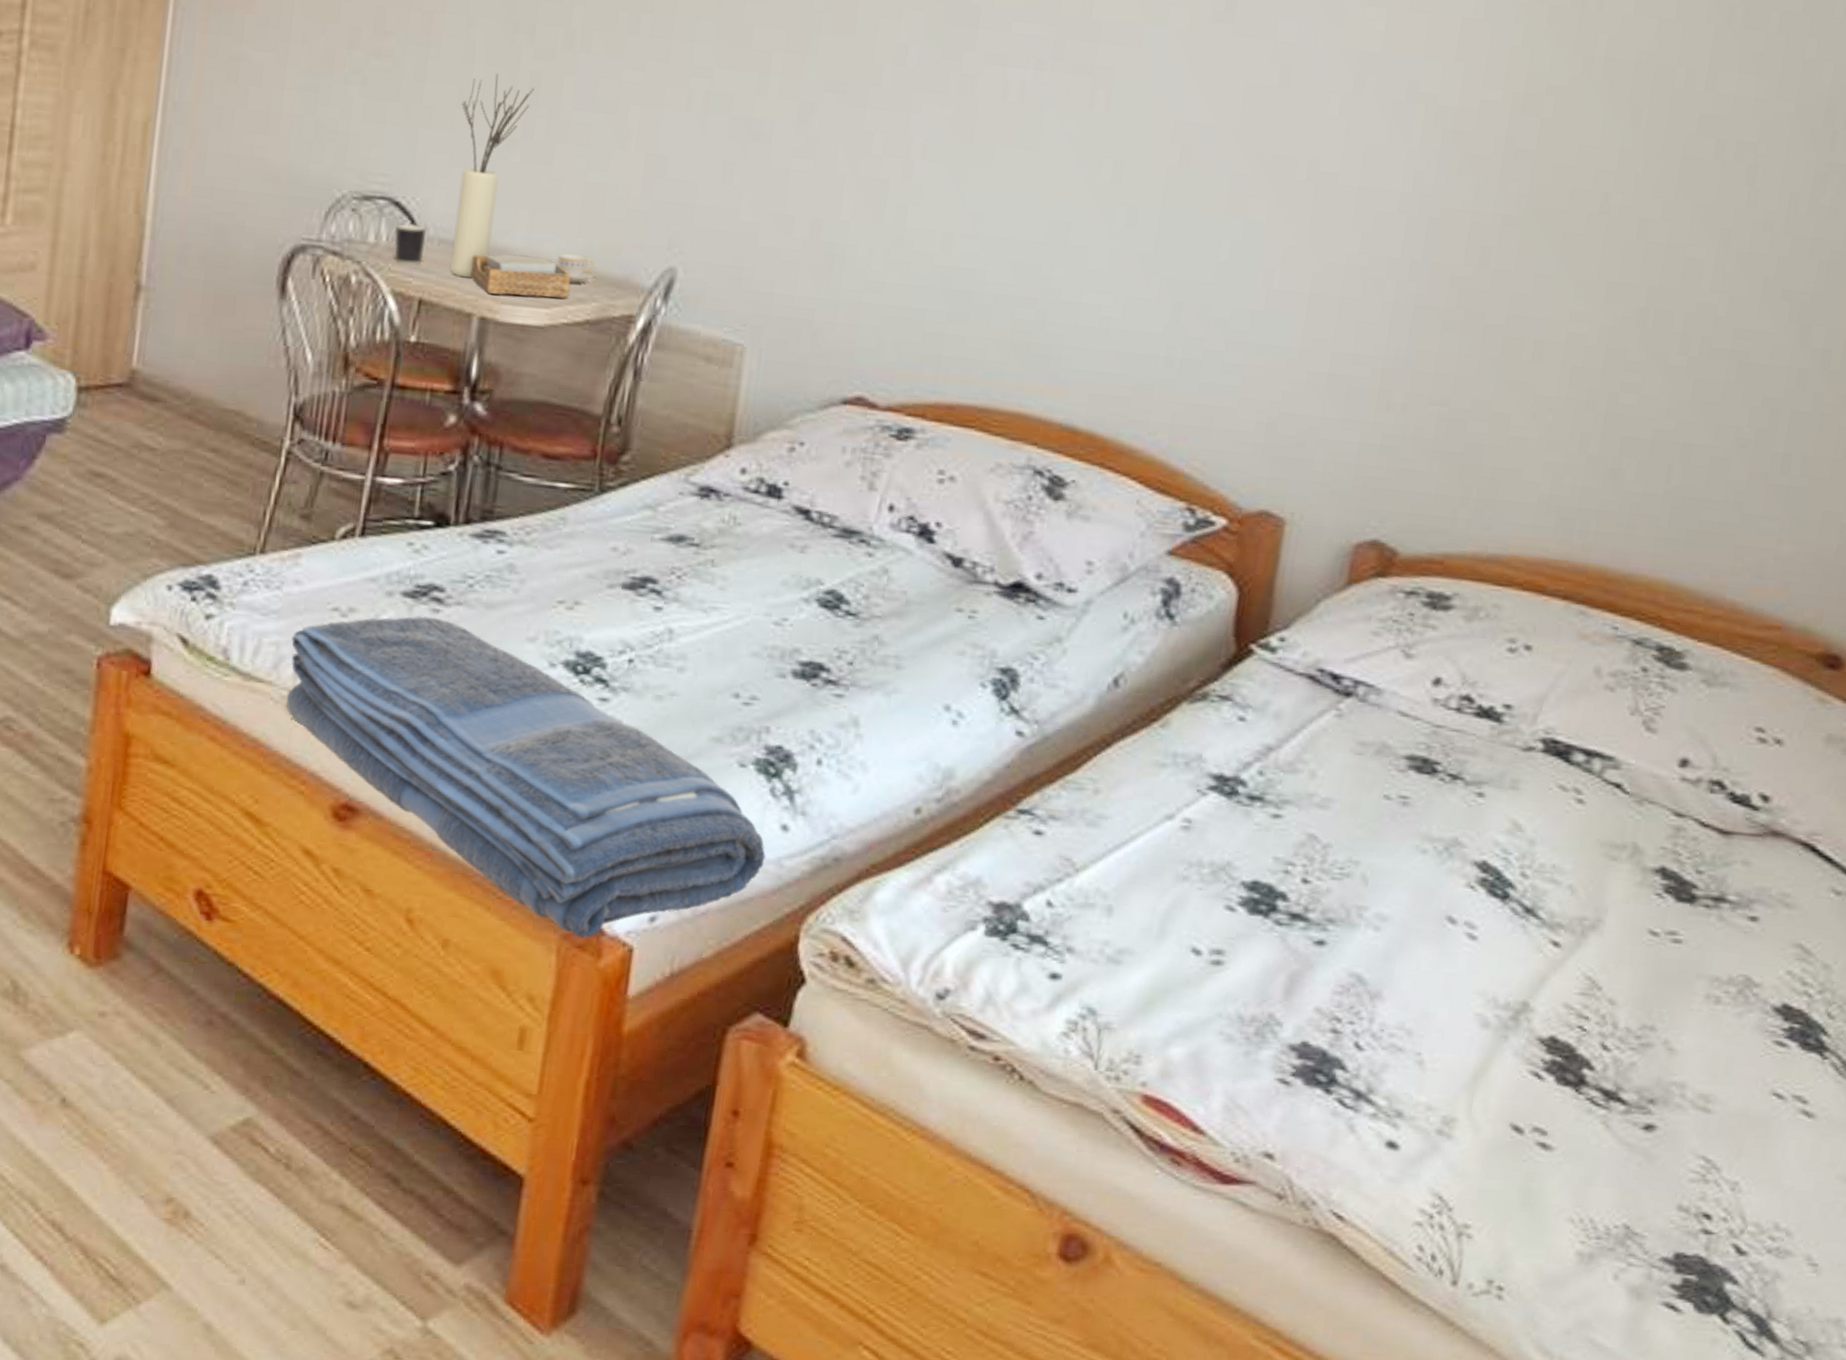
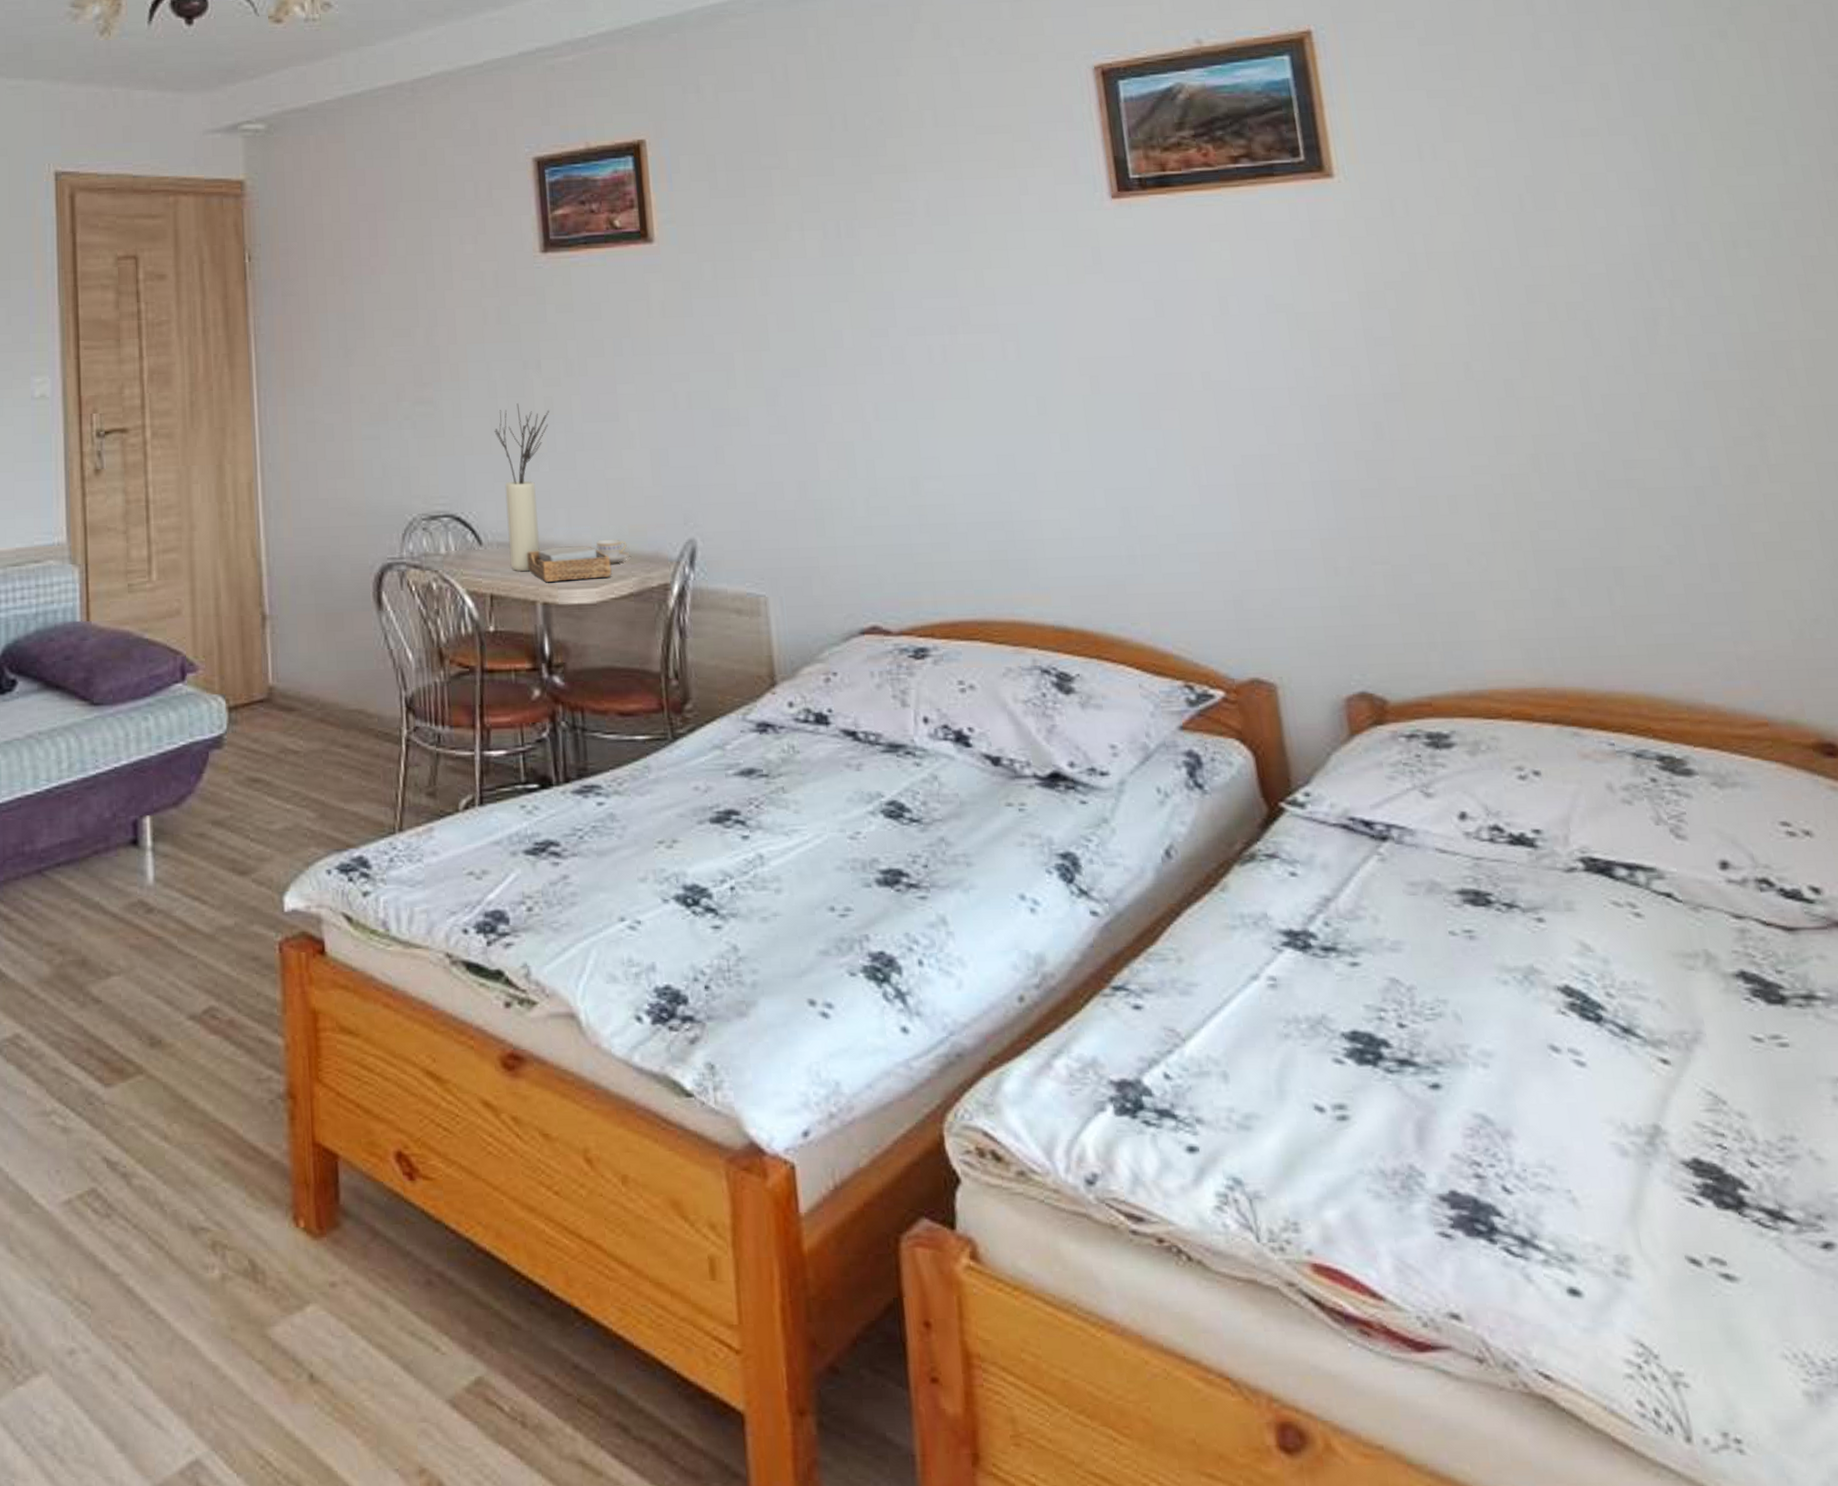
towel: present [285,616,766,939] -> none [438,870,895,1161]
mug: present [394,223,427,266] -> none [460,533,488,568]

